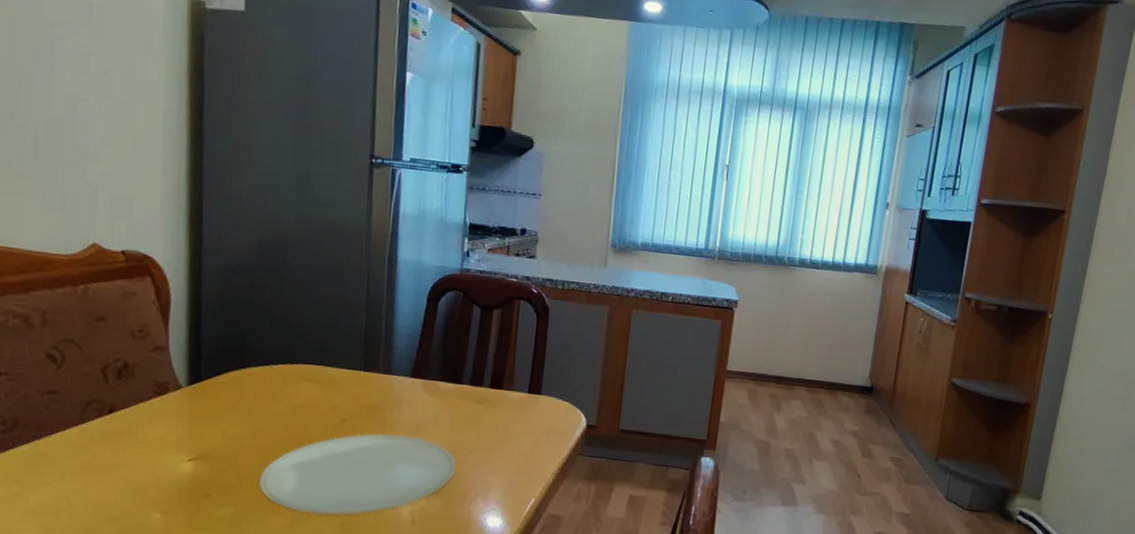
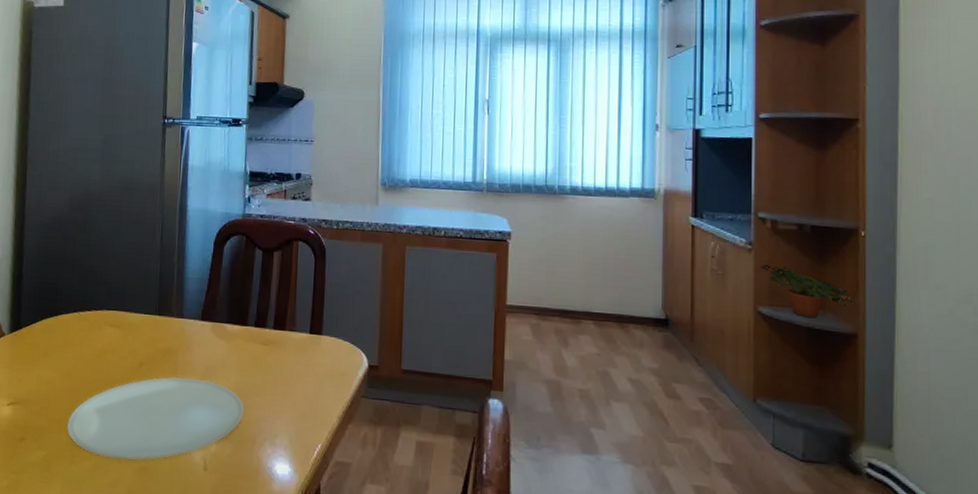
potted plant: none [959,341,1035,390] -> present [760,265,856,318]

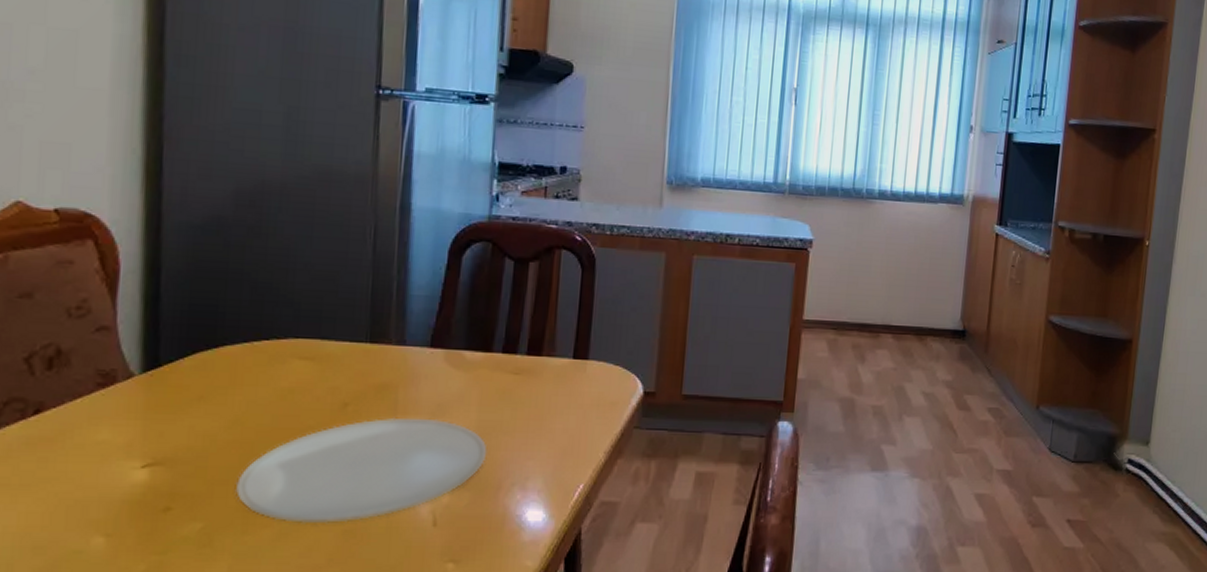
potted plant: present [760,265,856,318] -> none [1055,274,1135,326]

